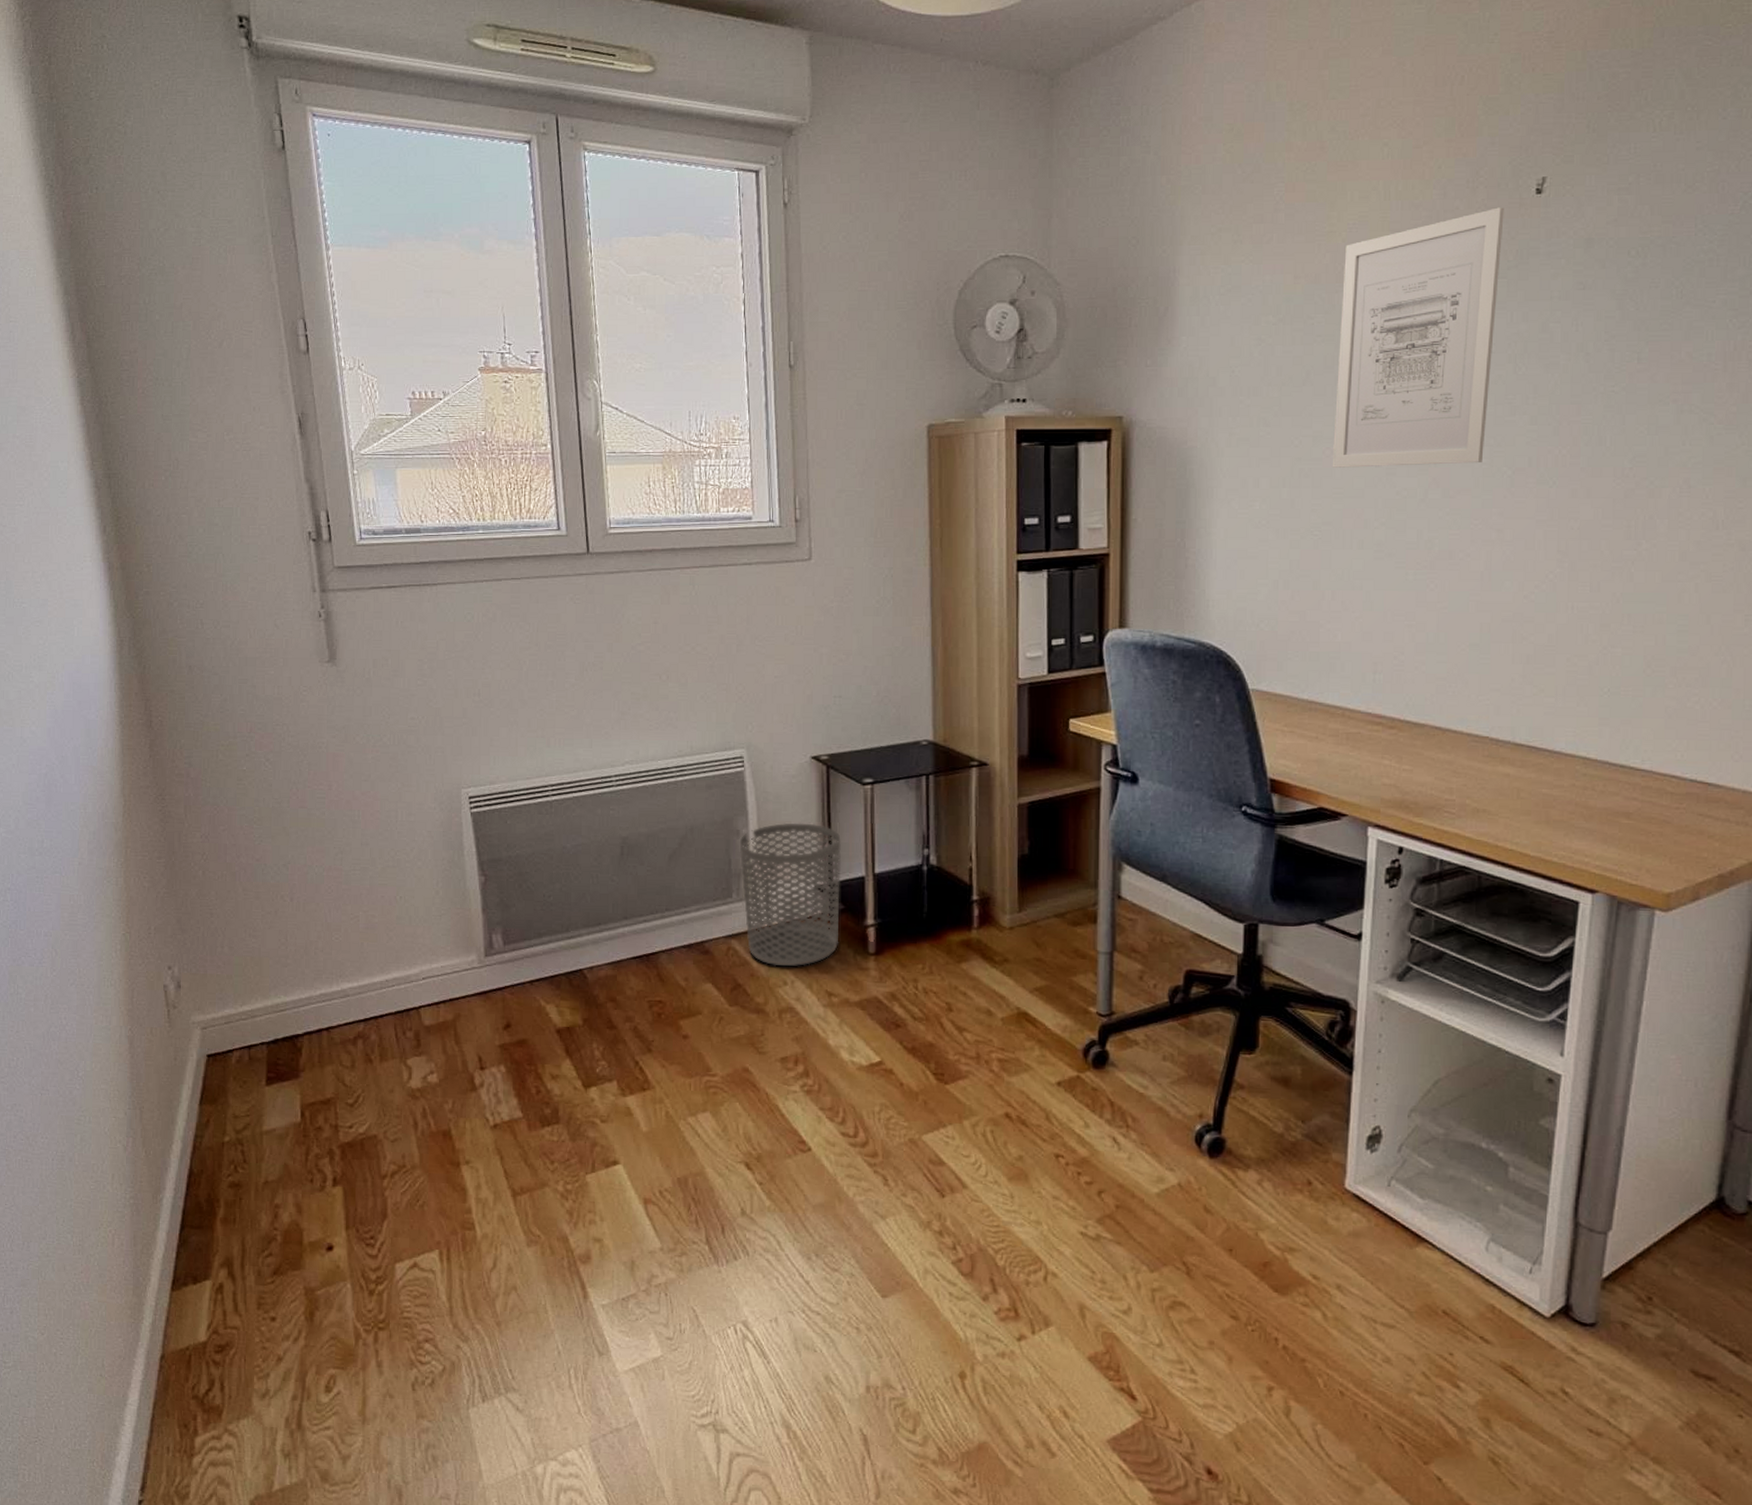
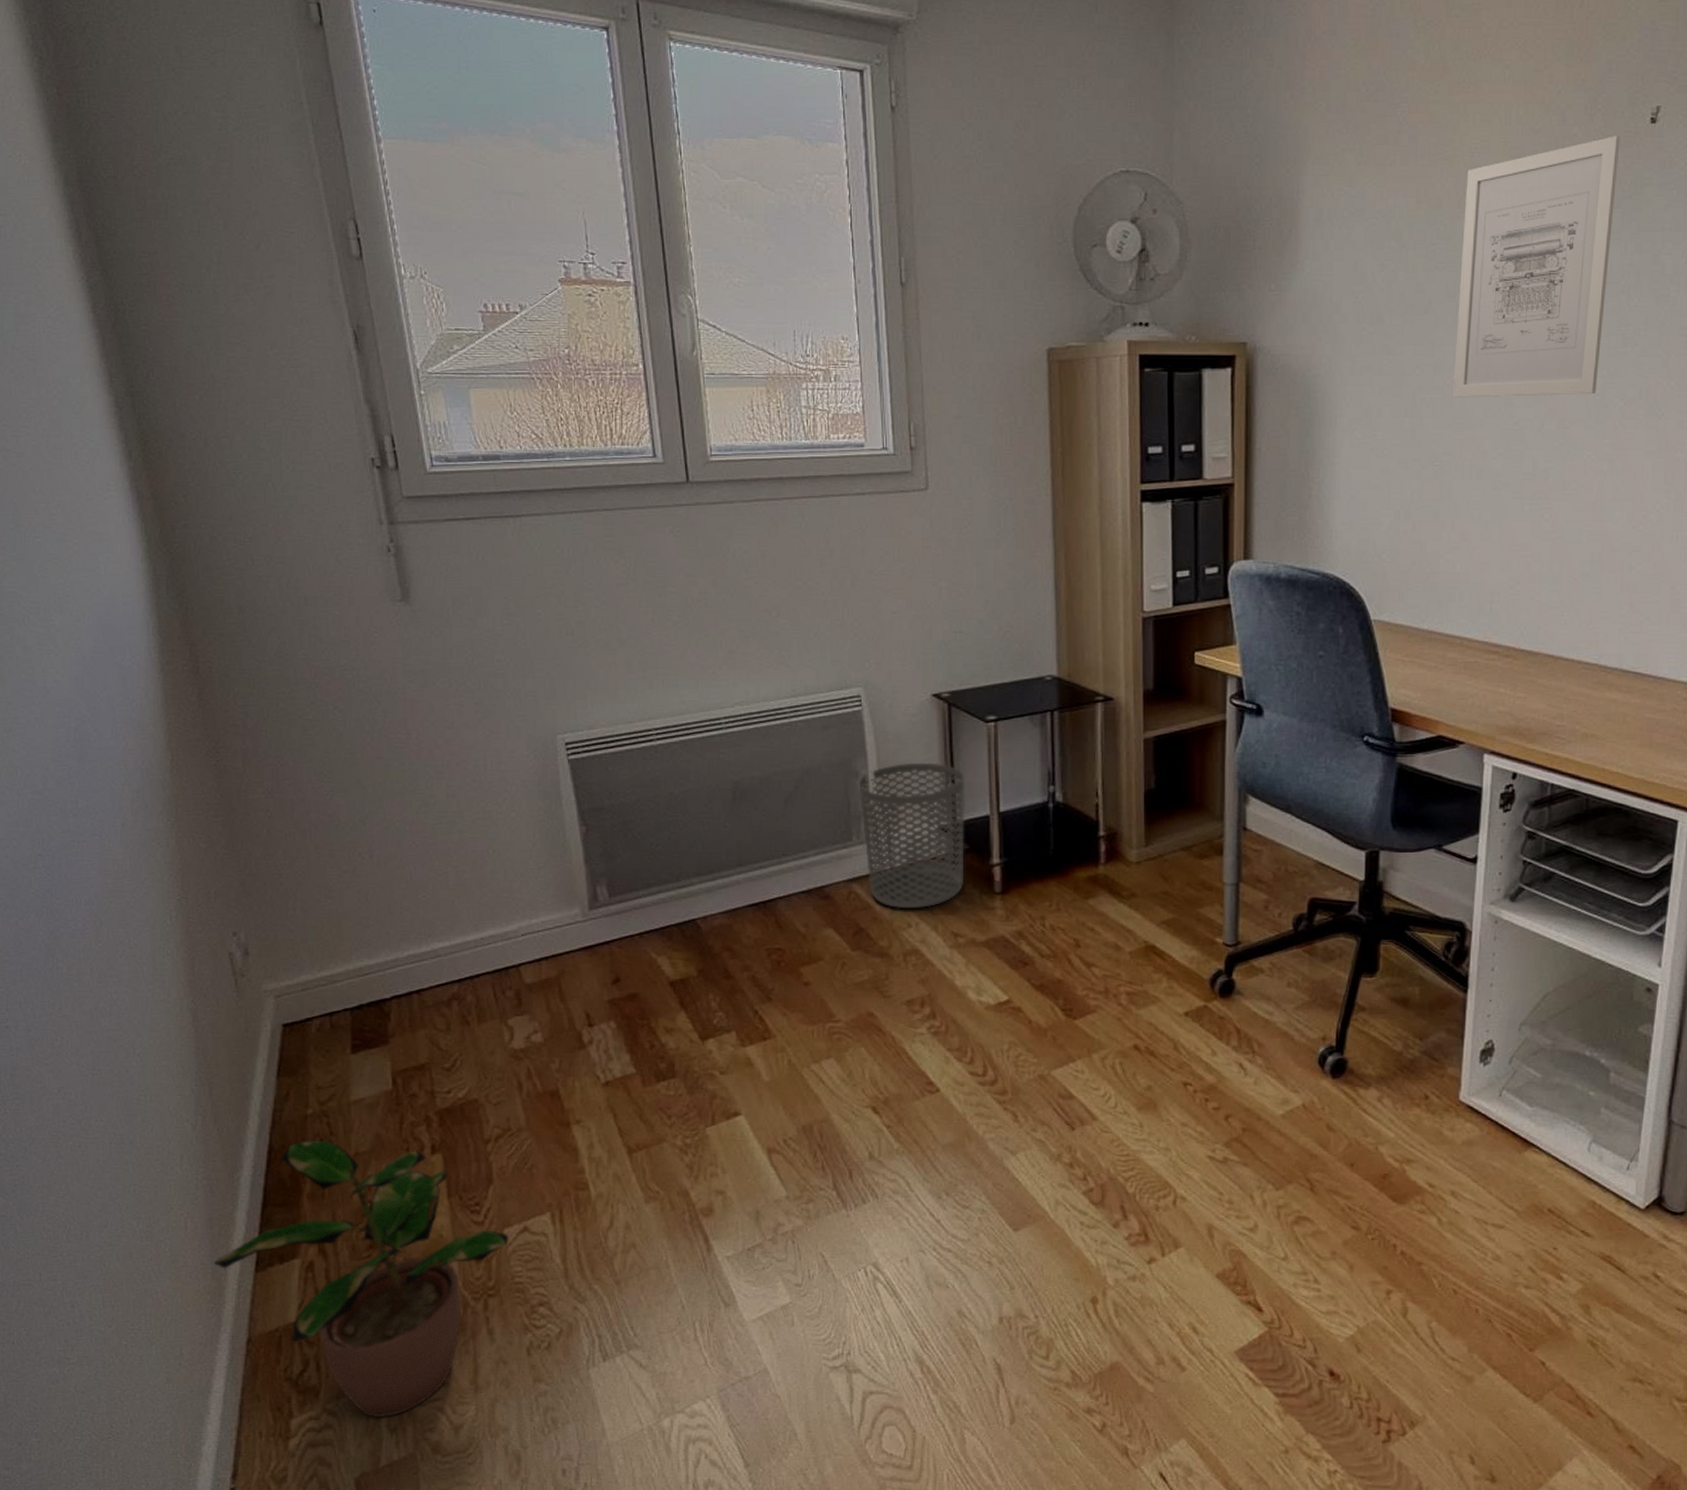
potted plant: none [135,1165,401,1443] -> present [213,1139,510,1418]

